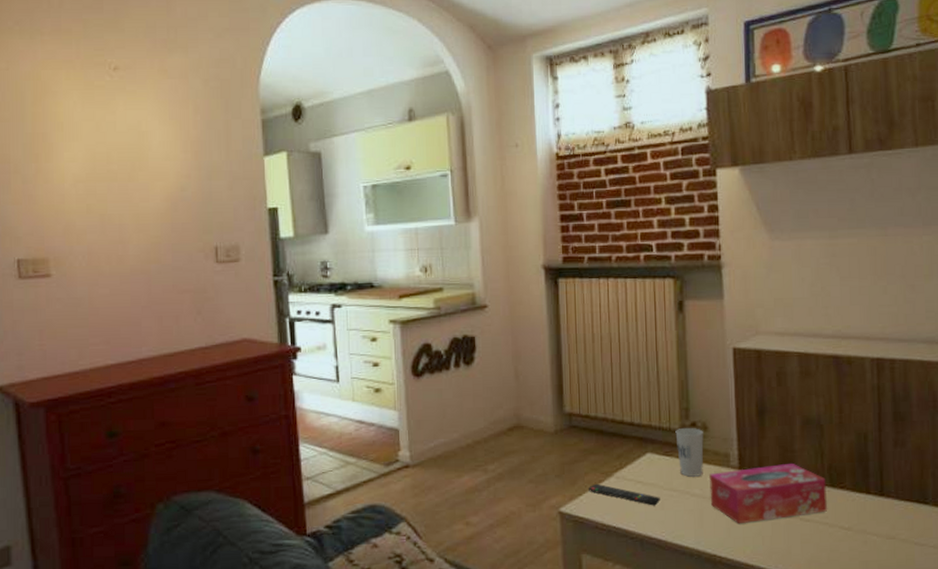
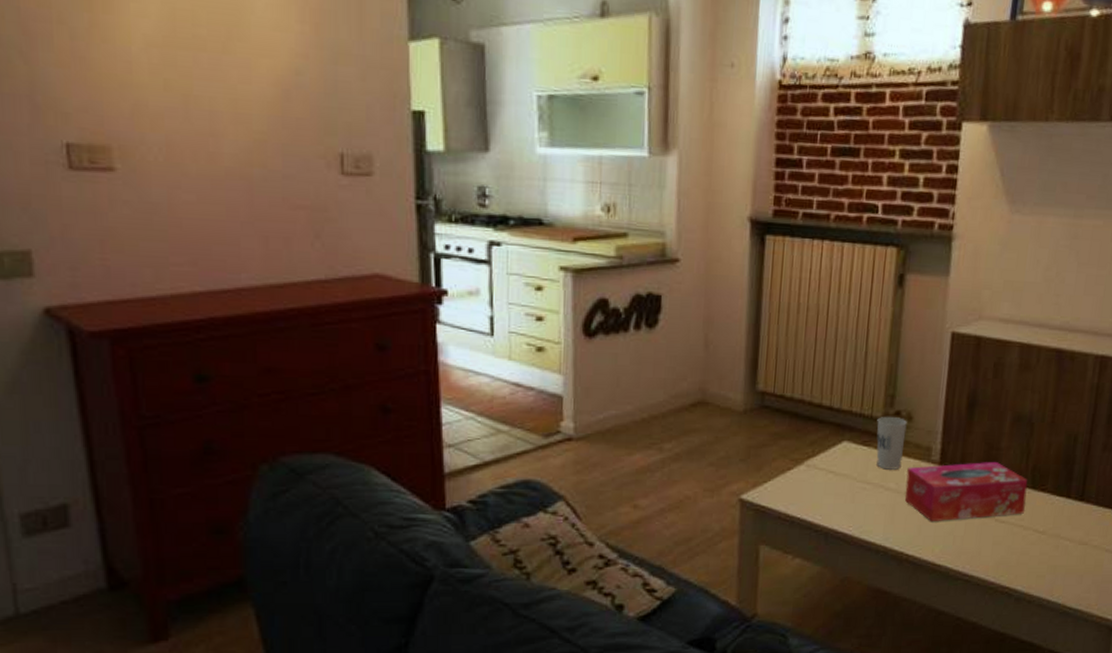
remote control: present [589,483,660,506] -> none [775,471,852,498]

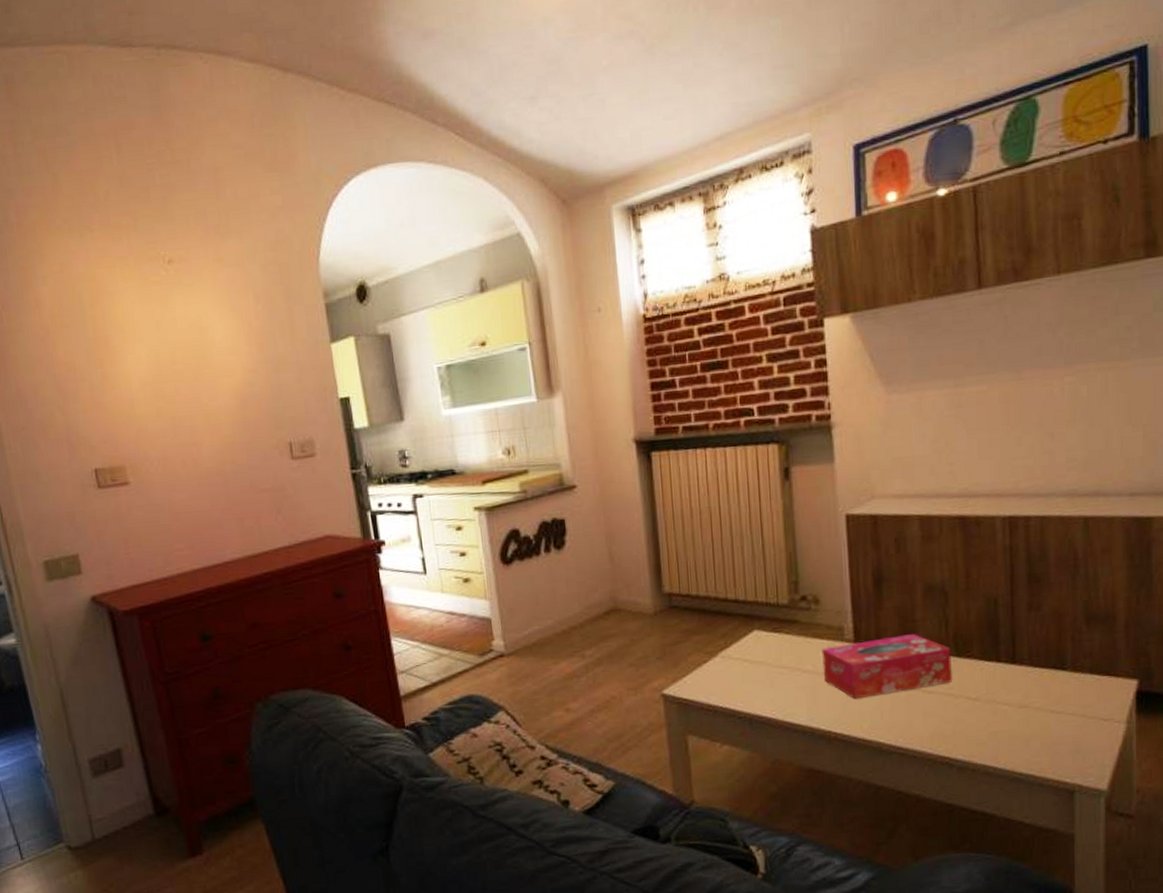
cup: present [876,416,907,470] -> none [784,601,815,653]

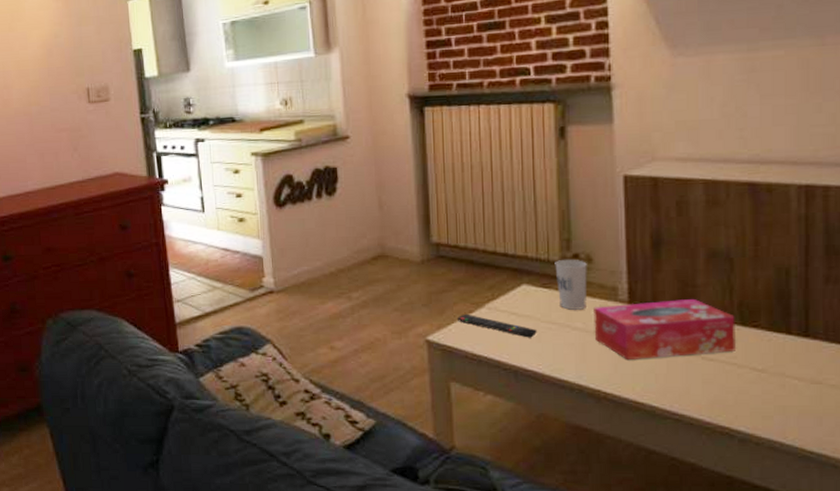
remote control: none [692,664,769,684] -> present [458,313,537,338]
cup: none [784,601,815,653] -> present [555,259,587,310]

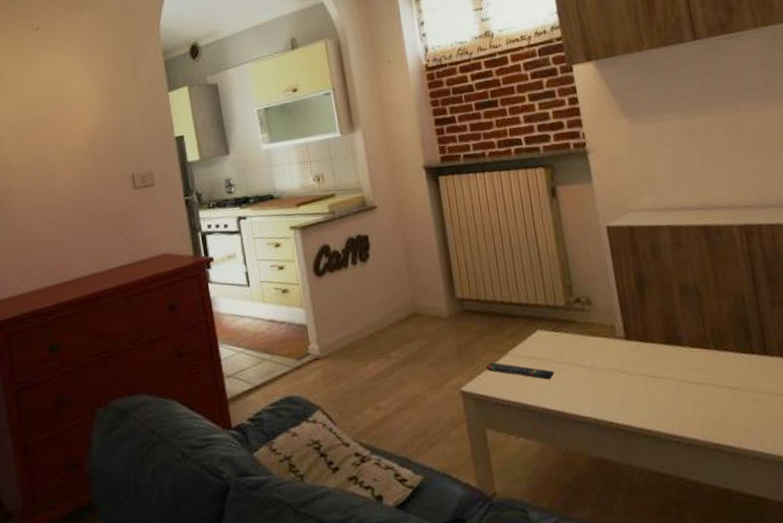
cup: present [555,259,587,310] -> none [561,303,592,350]
tissue box: present [594,298,737,361] -> none [598,329,715,392]

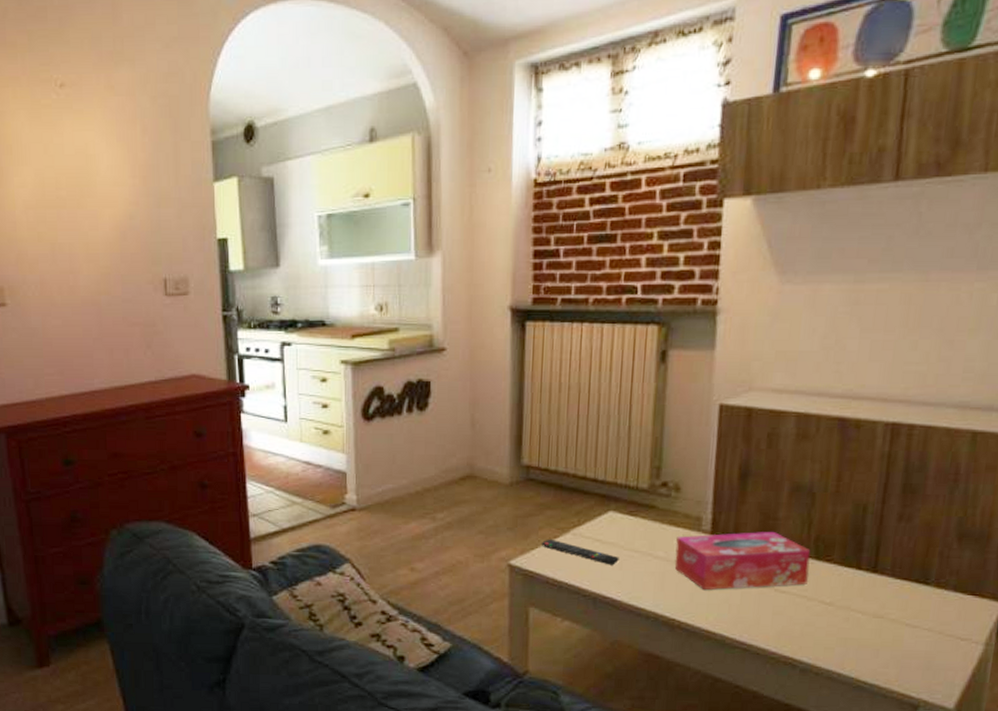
tissue box: none [598,329,715,392] -> present [674,531,811,591]

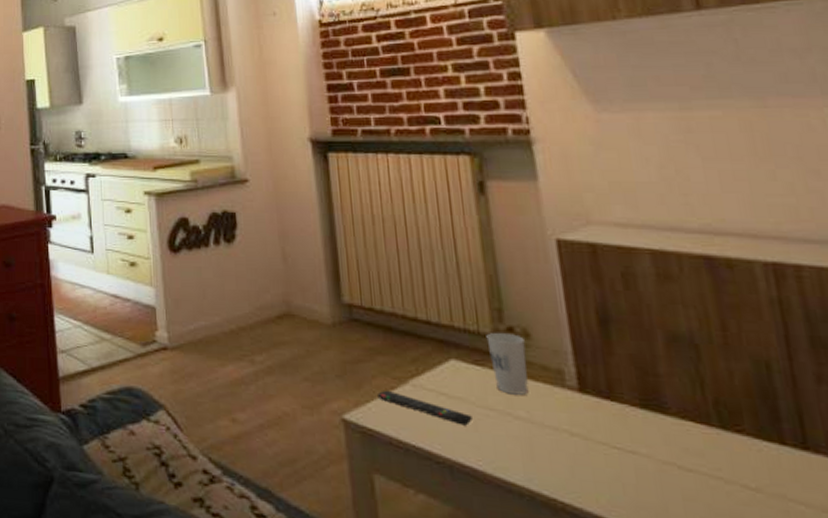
cup: none [643,487,675,539] -> present [486,332,529,395]
tissue box: present [674,531,811,591] -> none [537,390,720,464]

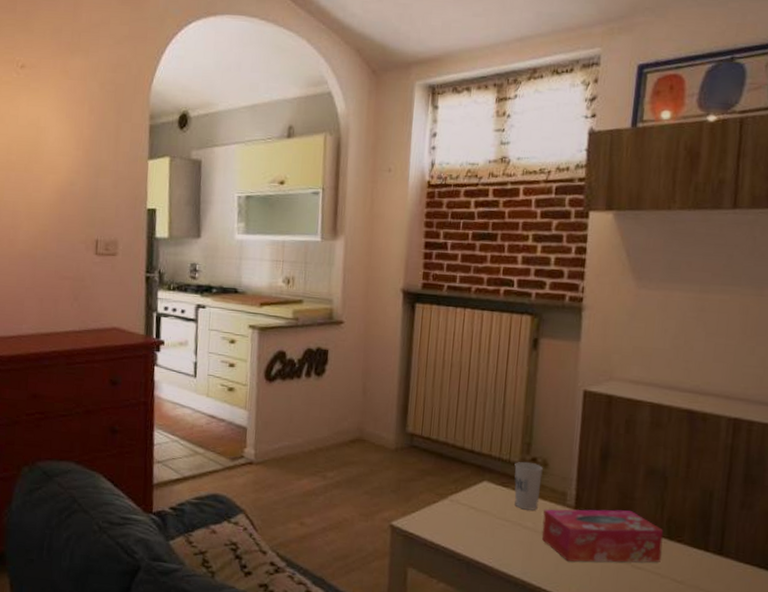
remote control: present [378,390,473,426] -> none [422,503,492,532]
tissue box: none [537,390,720,464] -> present [541,509,664,563]

